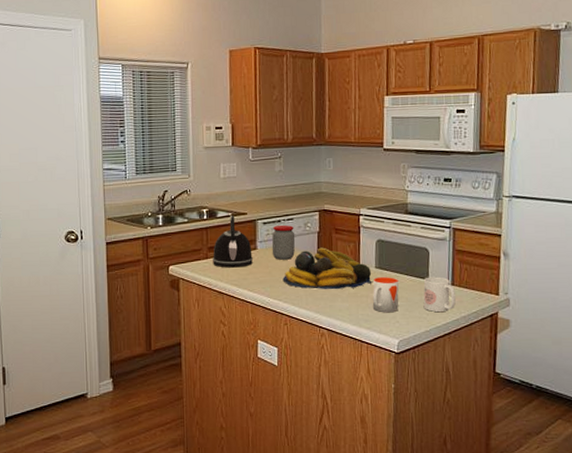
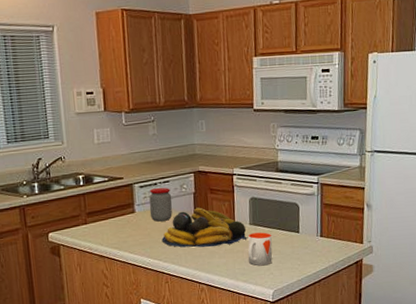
kettle: present [212,215,253,268] -> none [91,180,132,232]
mug: present [423,276,456,313] -> none [294,229,324,263]

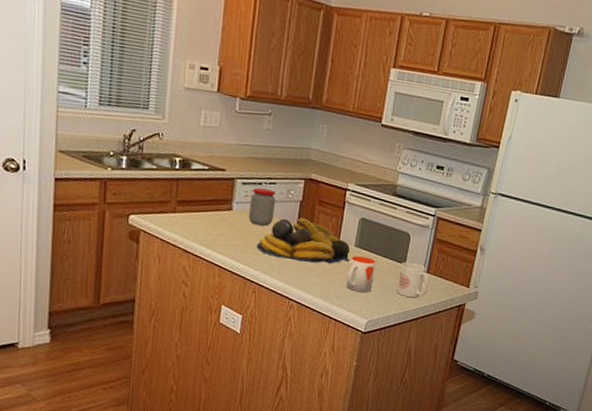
mug: none [294,229,324,263] -> present [396,262,429,298]

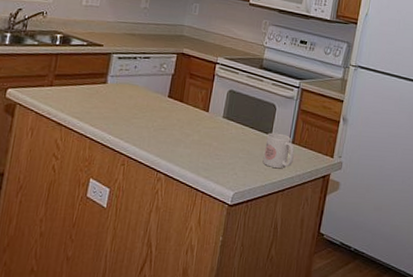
jar: present [248,187,276,226] -> none [121,61,149,99]
fruit bowl: present [256,218,351,264] -> none [128,90,219,135]
mug: present [347,256,376,293] -> none [214,127,243,164]

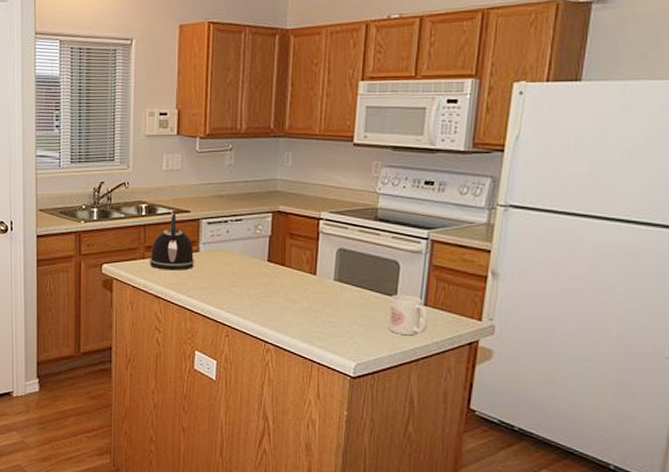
kettle: none [56,45,102,100] -> present [149,213,194,271]

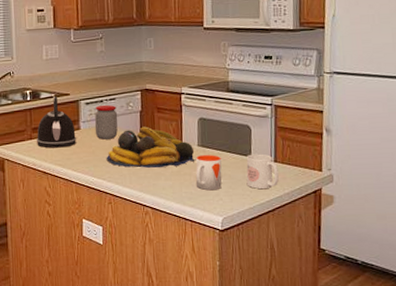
jar: none [216,225,244,265] -> present [94,104,118,140]
fruit bowl: none [226,253,330,301] -> present [106,126,195,168]
mug: none [329,291,360,332] -> present [195,155,222,191]

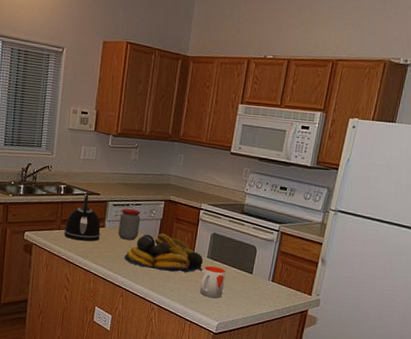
mug: present [246,154,279,190] -> none [244,271,274,304]

